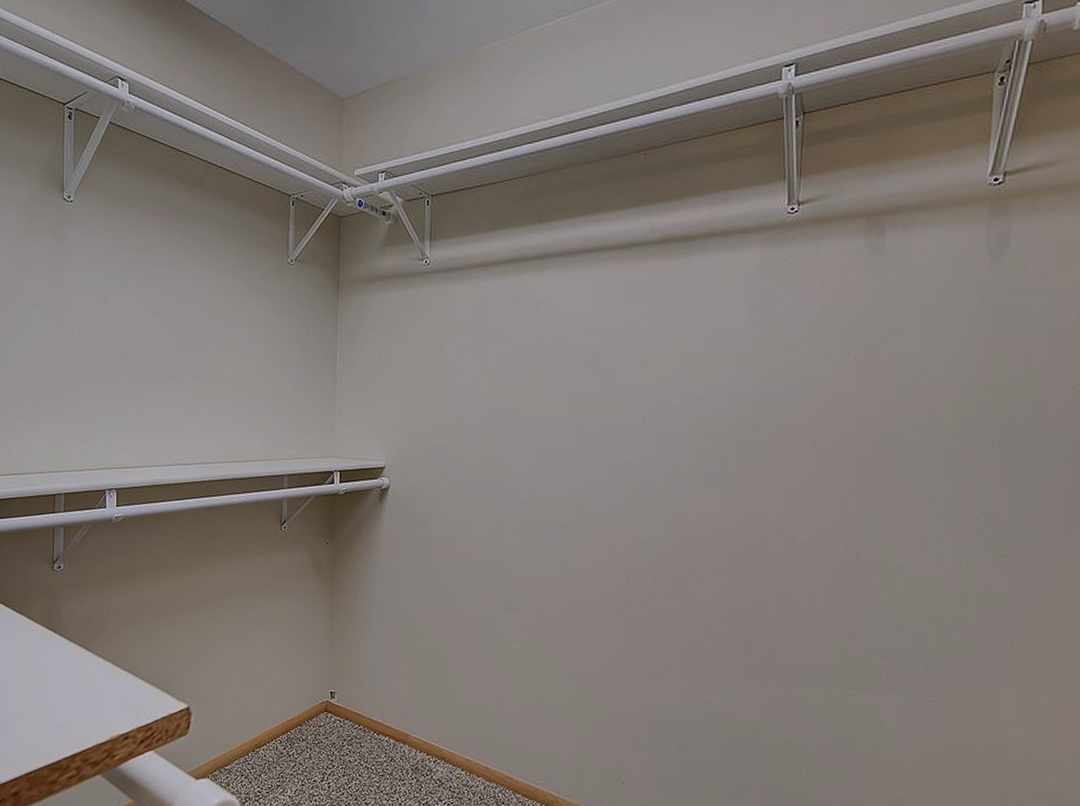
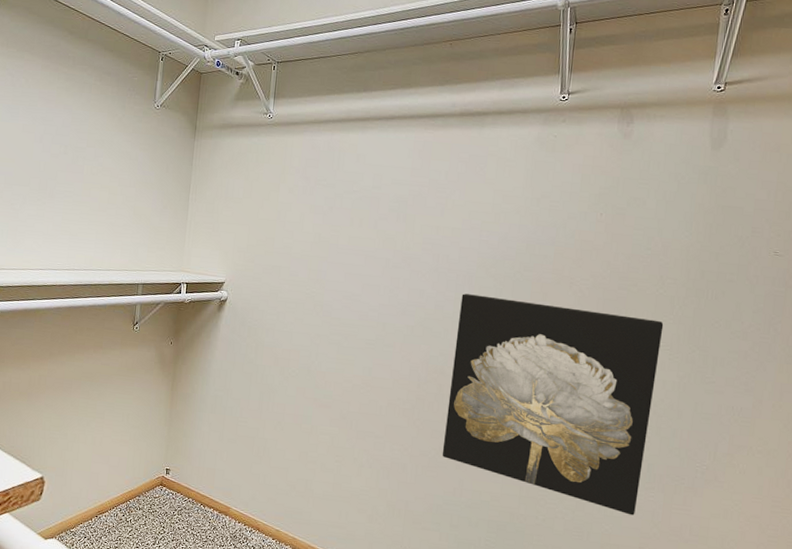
wall art: none [662,463,937,726] -> present [442,293,664,516]

